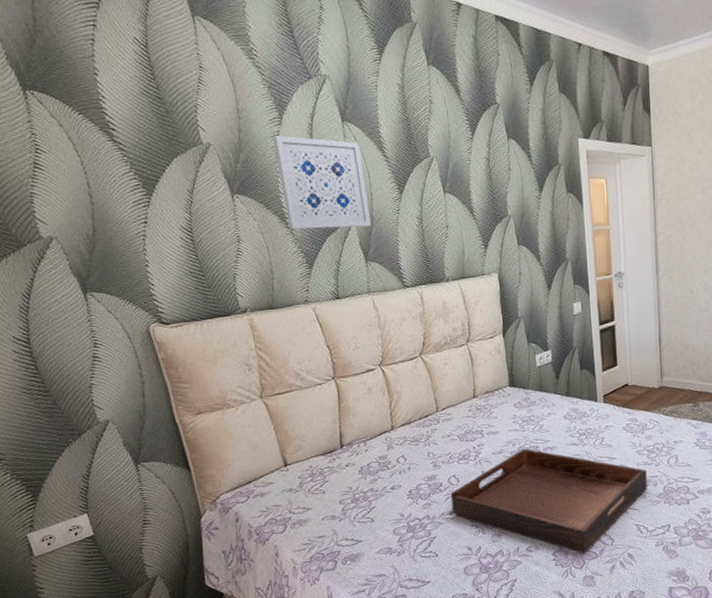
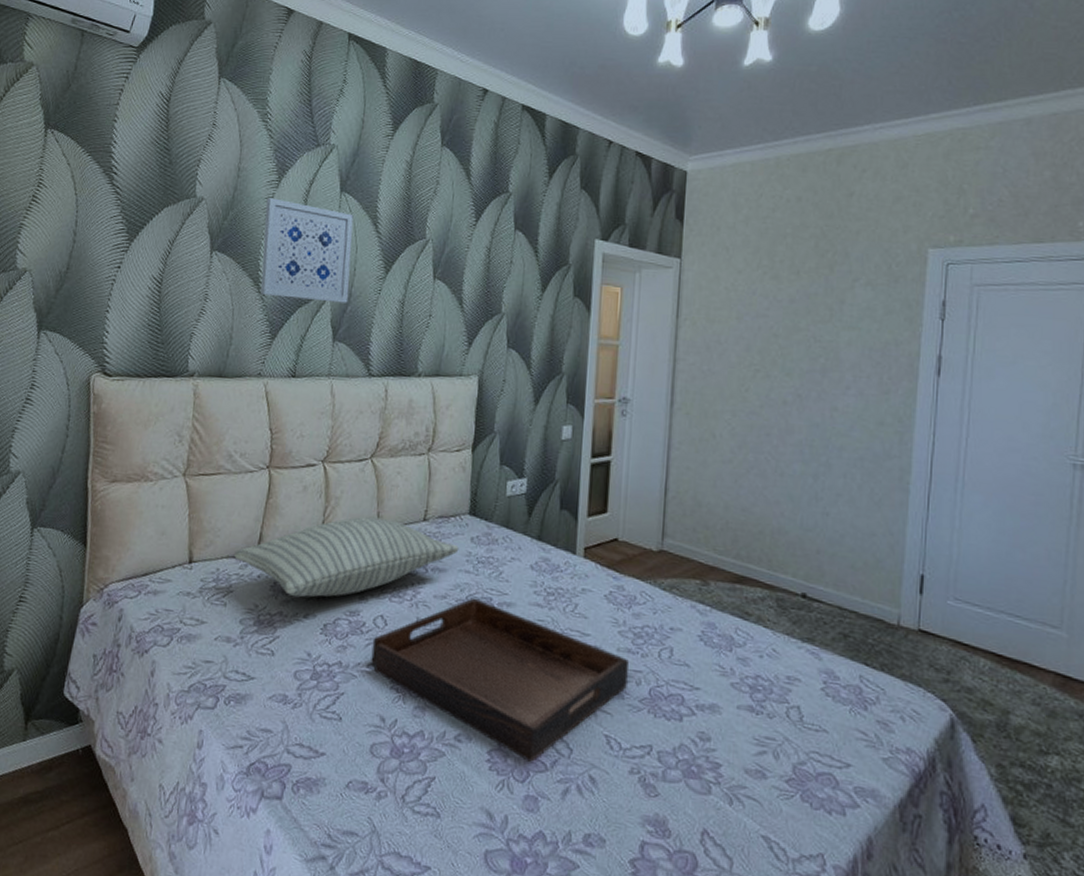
pillow: none [322,402,506,476] -> present [234,516,459,598]

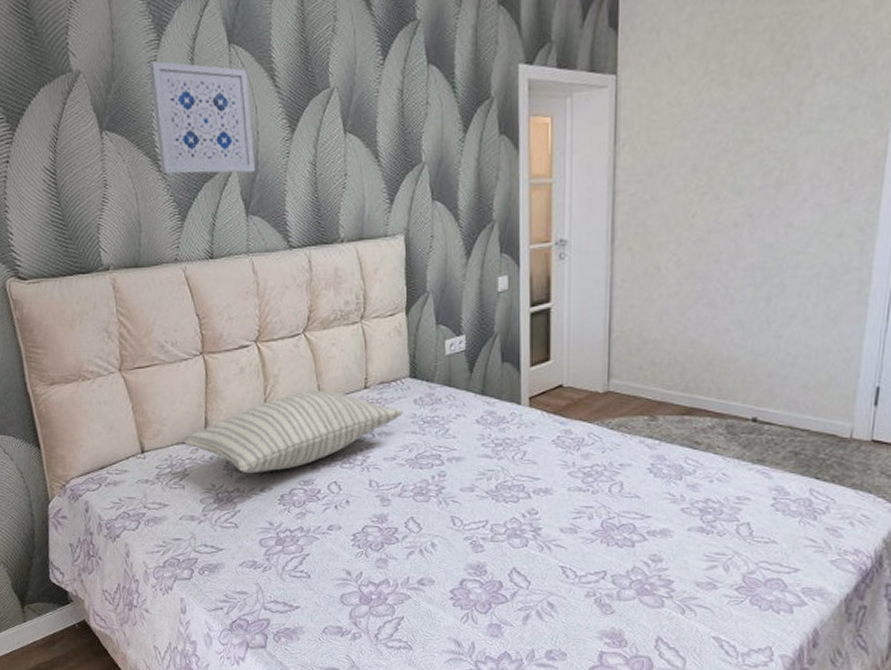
serving tray: present [370,598,629,762] -> none [329,456,580,596]

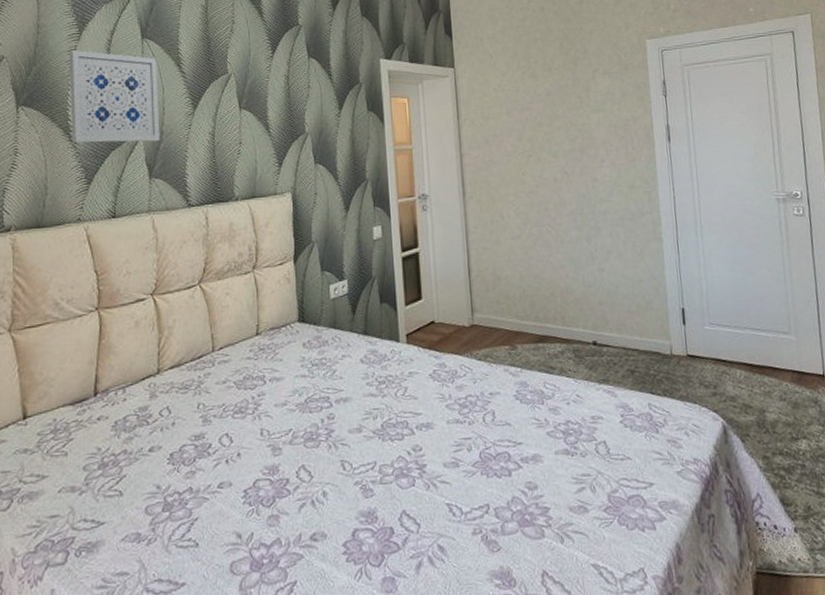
pillow: present [184,390,403,474] -> none [71,339,293,433]

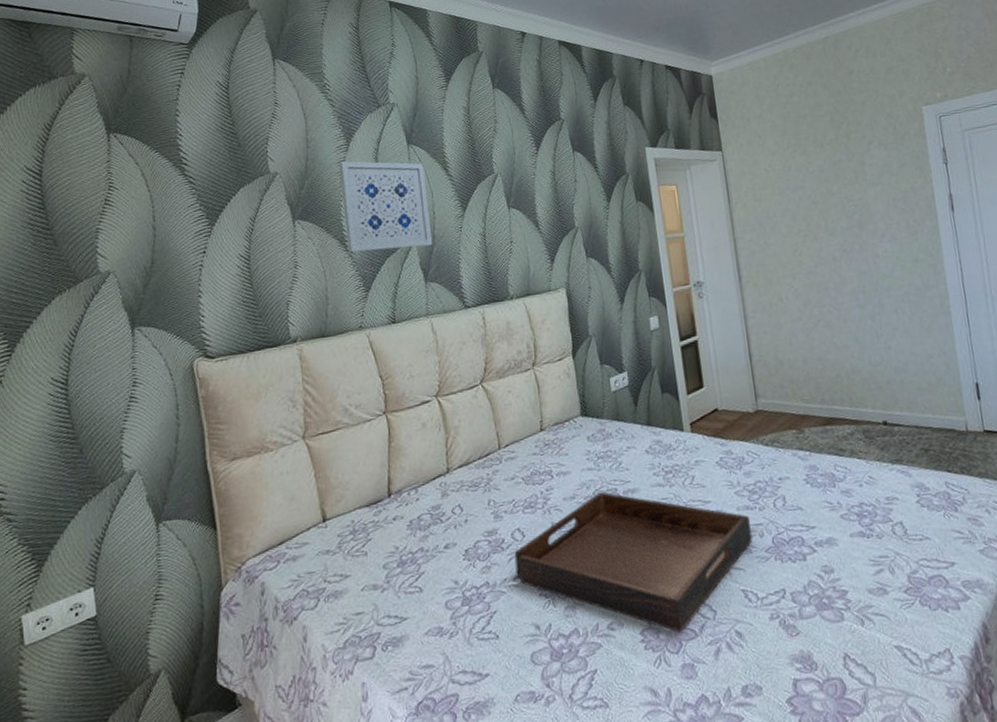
serving tray: none [220,399,460,545] -> present [514,491,752,632]

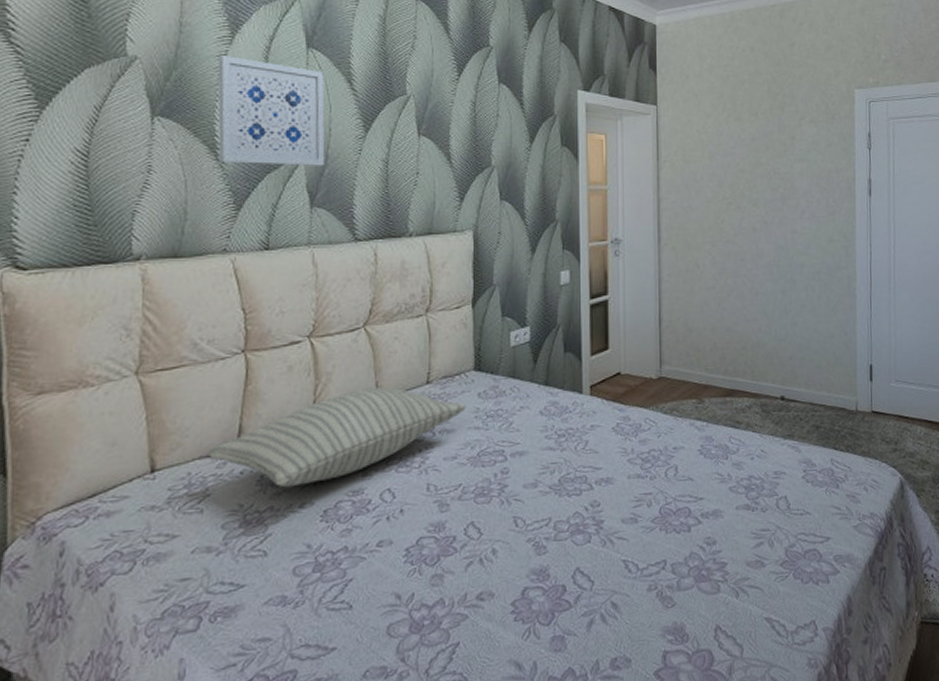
pillow: none [367,436,578,531] -> present [209,387,466,488]
serving tray: present [514,491,752,632] -> none [380,453,639,603]

